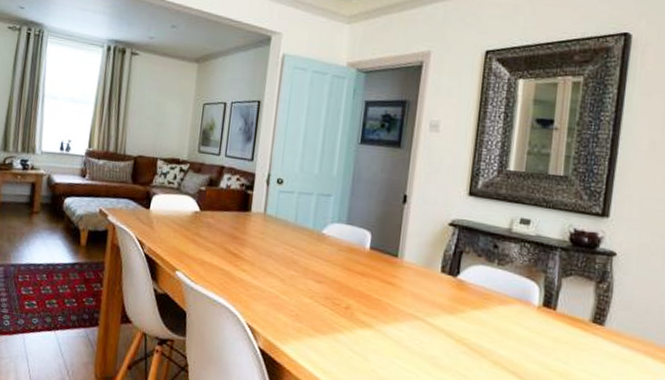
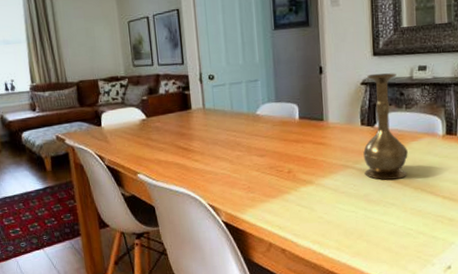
vase: none [436,216,493,347] -> present [363,73,408,180]

